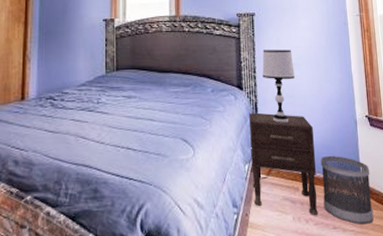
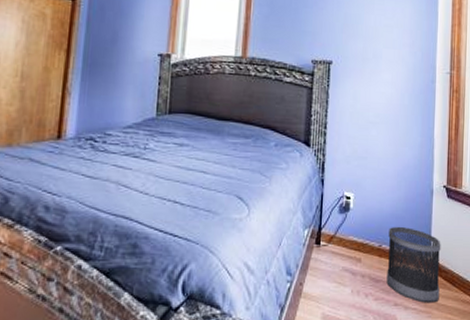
nightstand: present [249,112,318,216] -> none [310,173,384,291]
table lamp: present [262,50,295,123] -> none [334,103,370,187]

